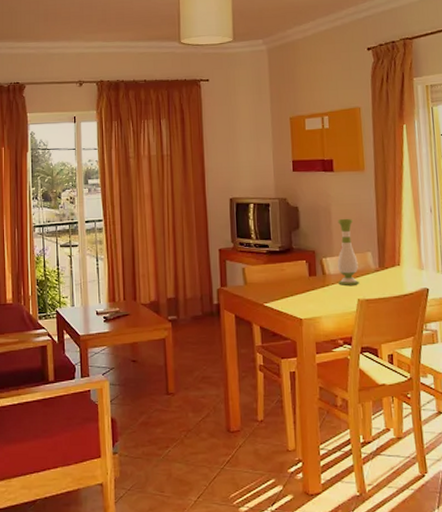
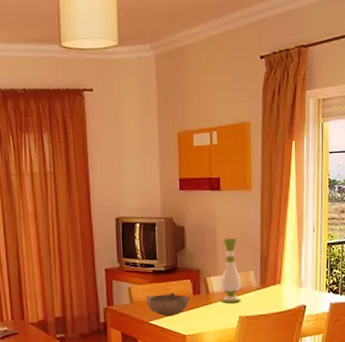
bowl: none [260,274,306,298] -> present [145,292,190,316]

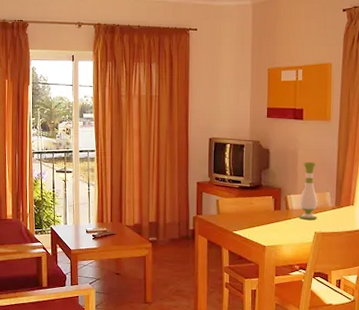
bowl: present [145,292,190,316] -> none [231,207,271,227]

